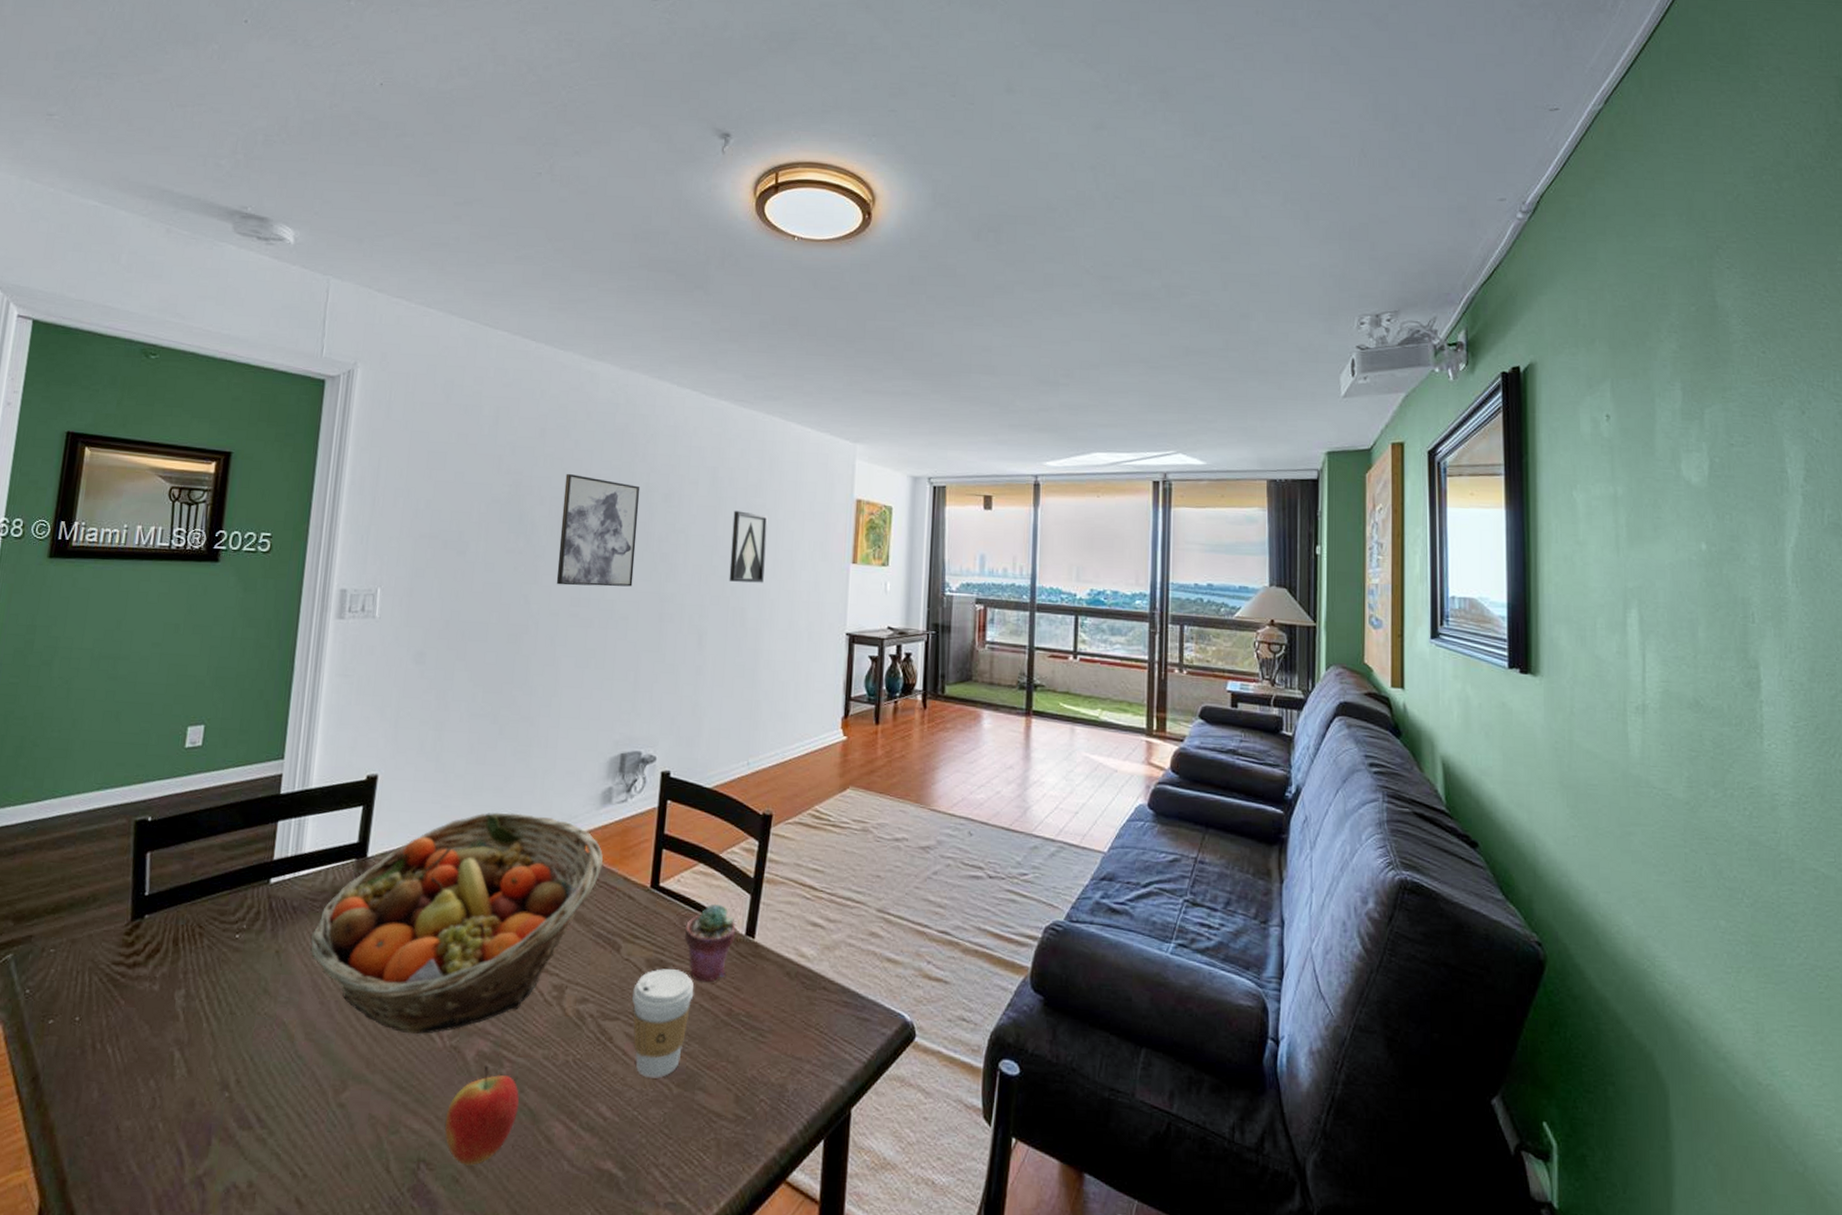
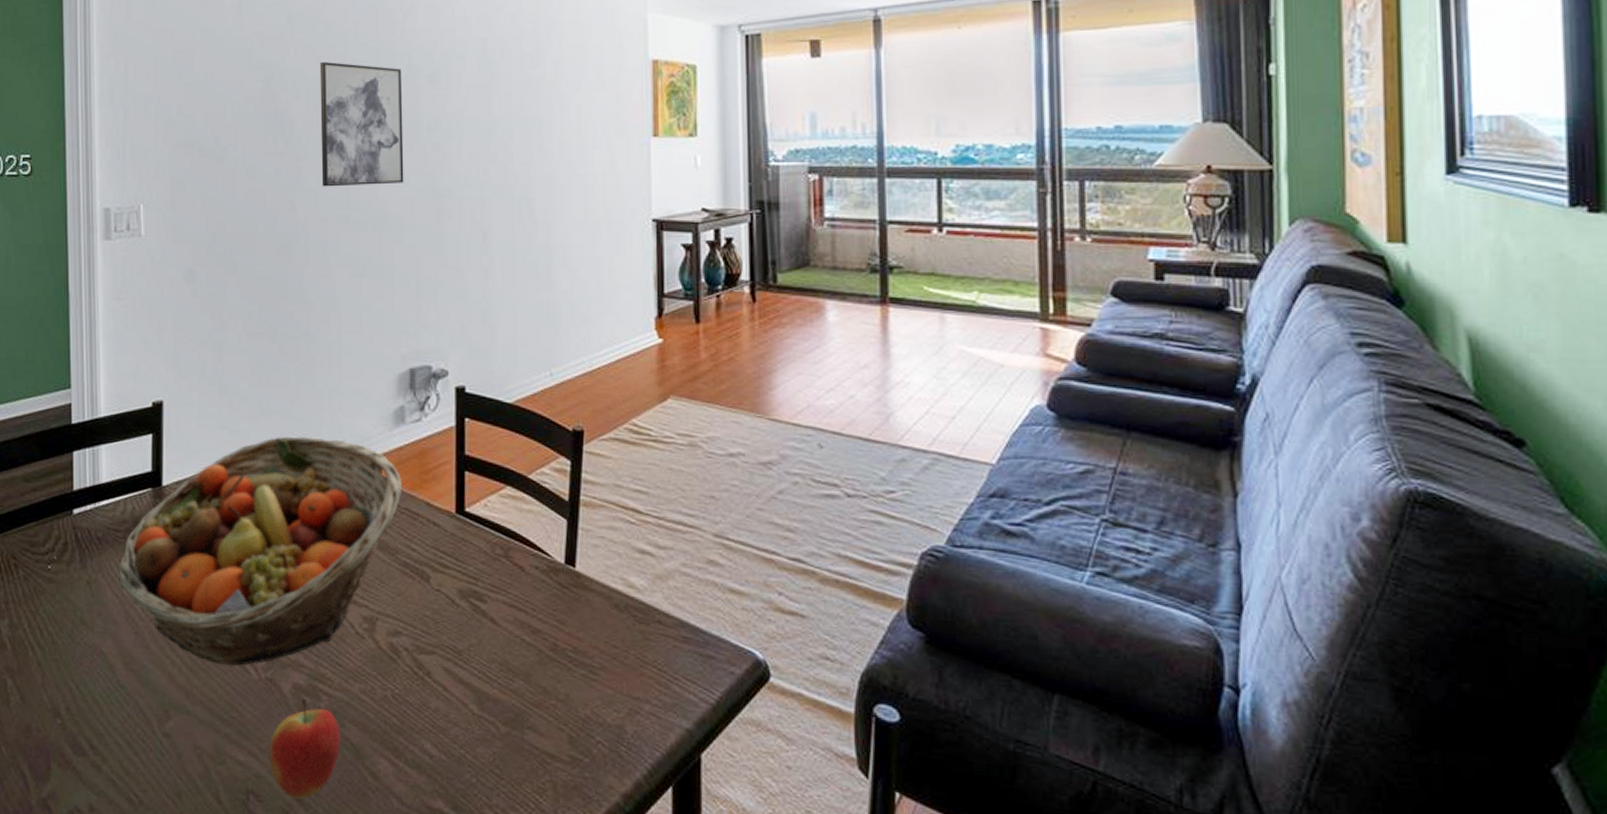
coffee cup: present [632,969,694,1078] -> none [448,600,514,716]
potted succulent: present [684,903,736,983] -> none [497,530,554,615]
wall art: present [729,511,768,583] -> none [509,86,551,169]

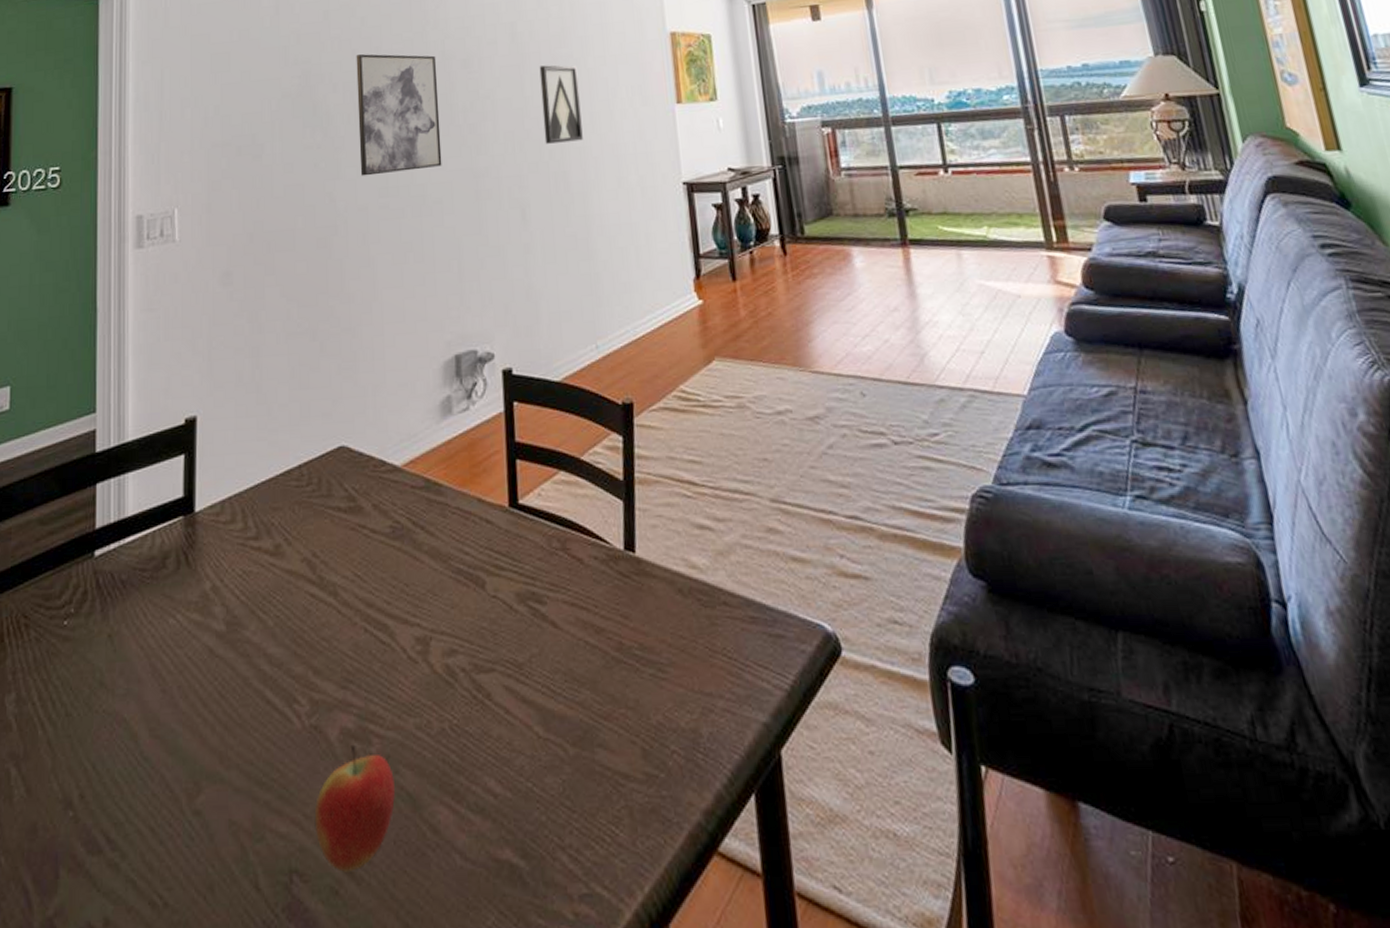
fruit basket: present [118,436,403,666] -> none [144,439,453,716]
wall art: none [509,86,551,169] -> present [539,65,583,144]

